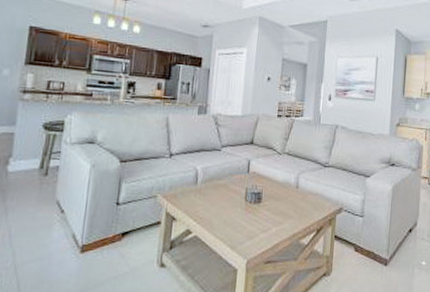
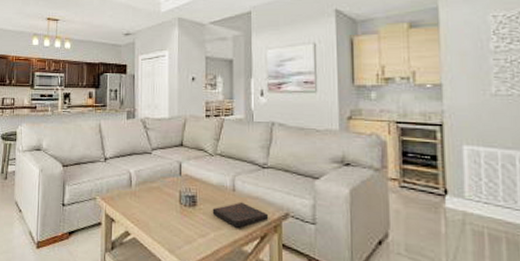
book: none [275,198,326,222] -> present [212,201,269,228]

